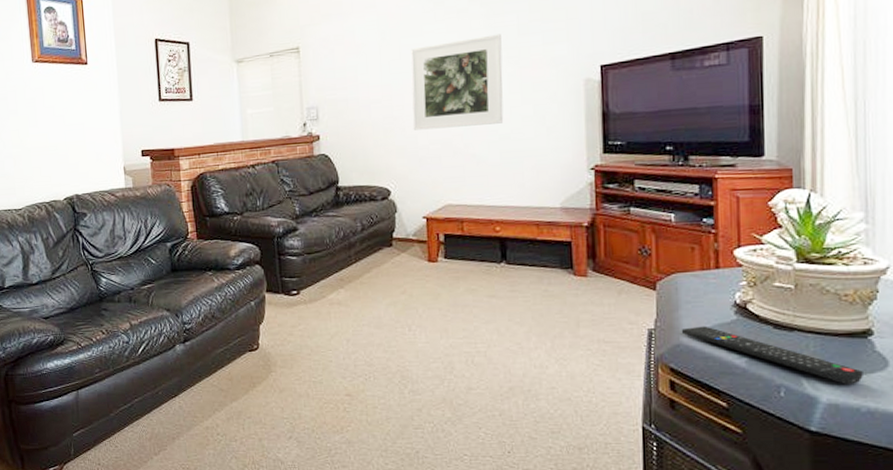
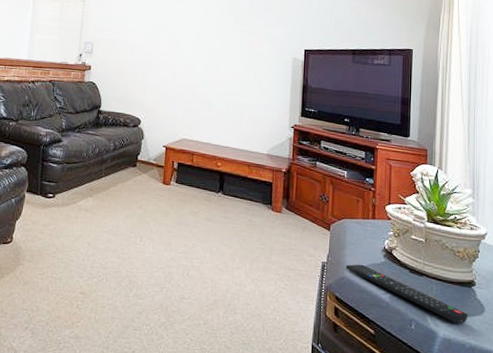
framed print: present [410,34,504,130] -> none [164,11,237,81]

